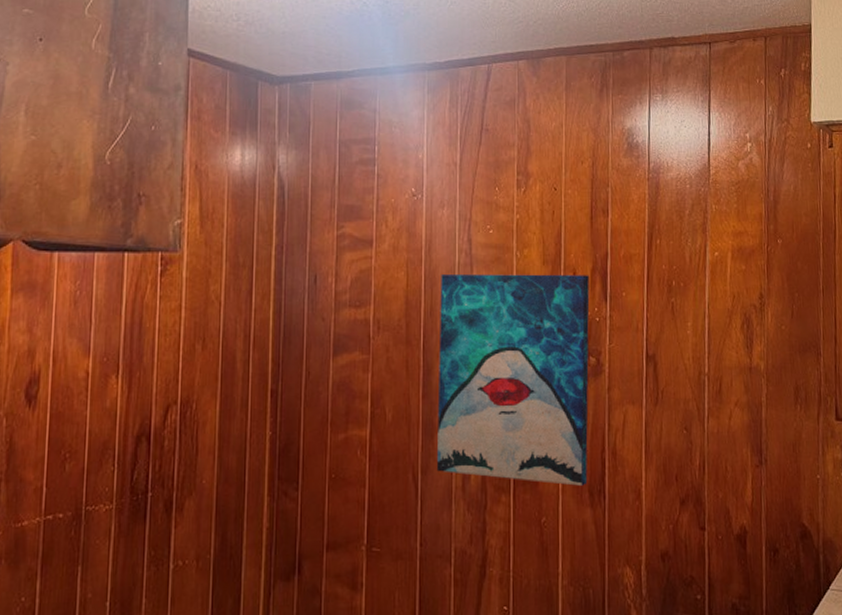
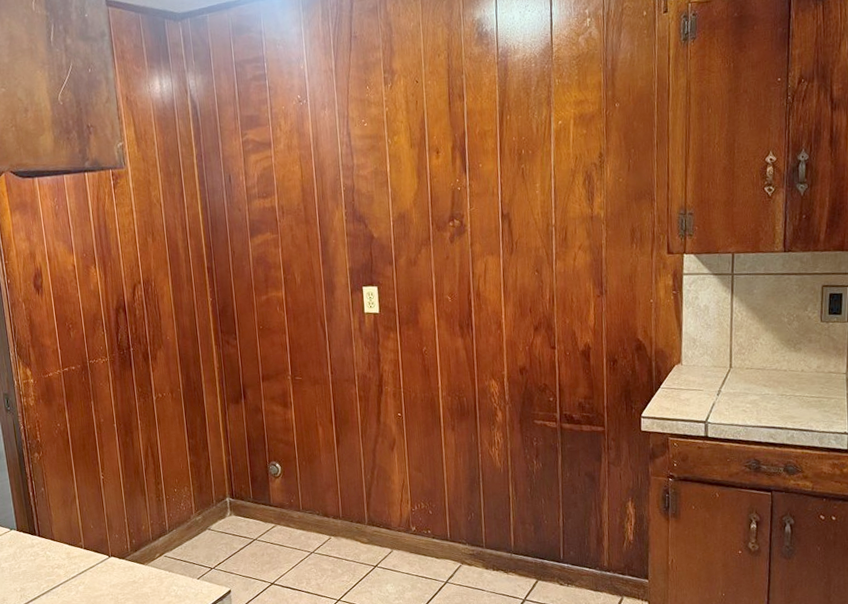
wall art: present [436,274,590,486] -> none [328,152,458,322]

